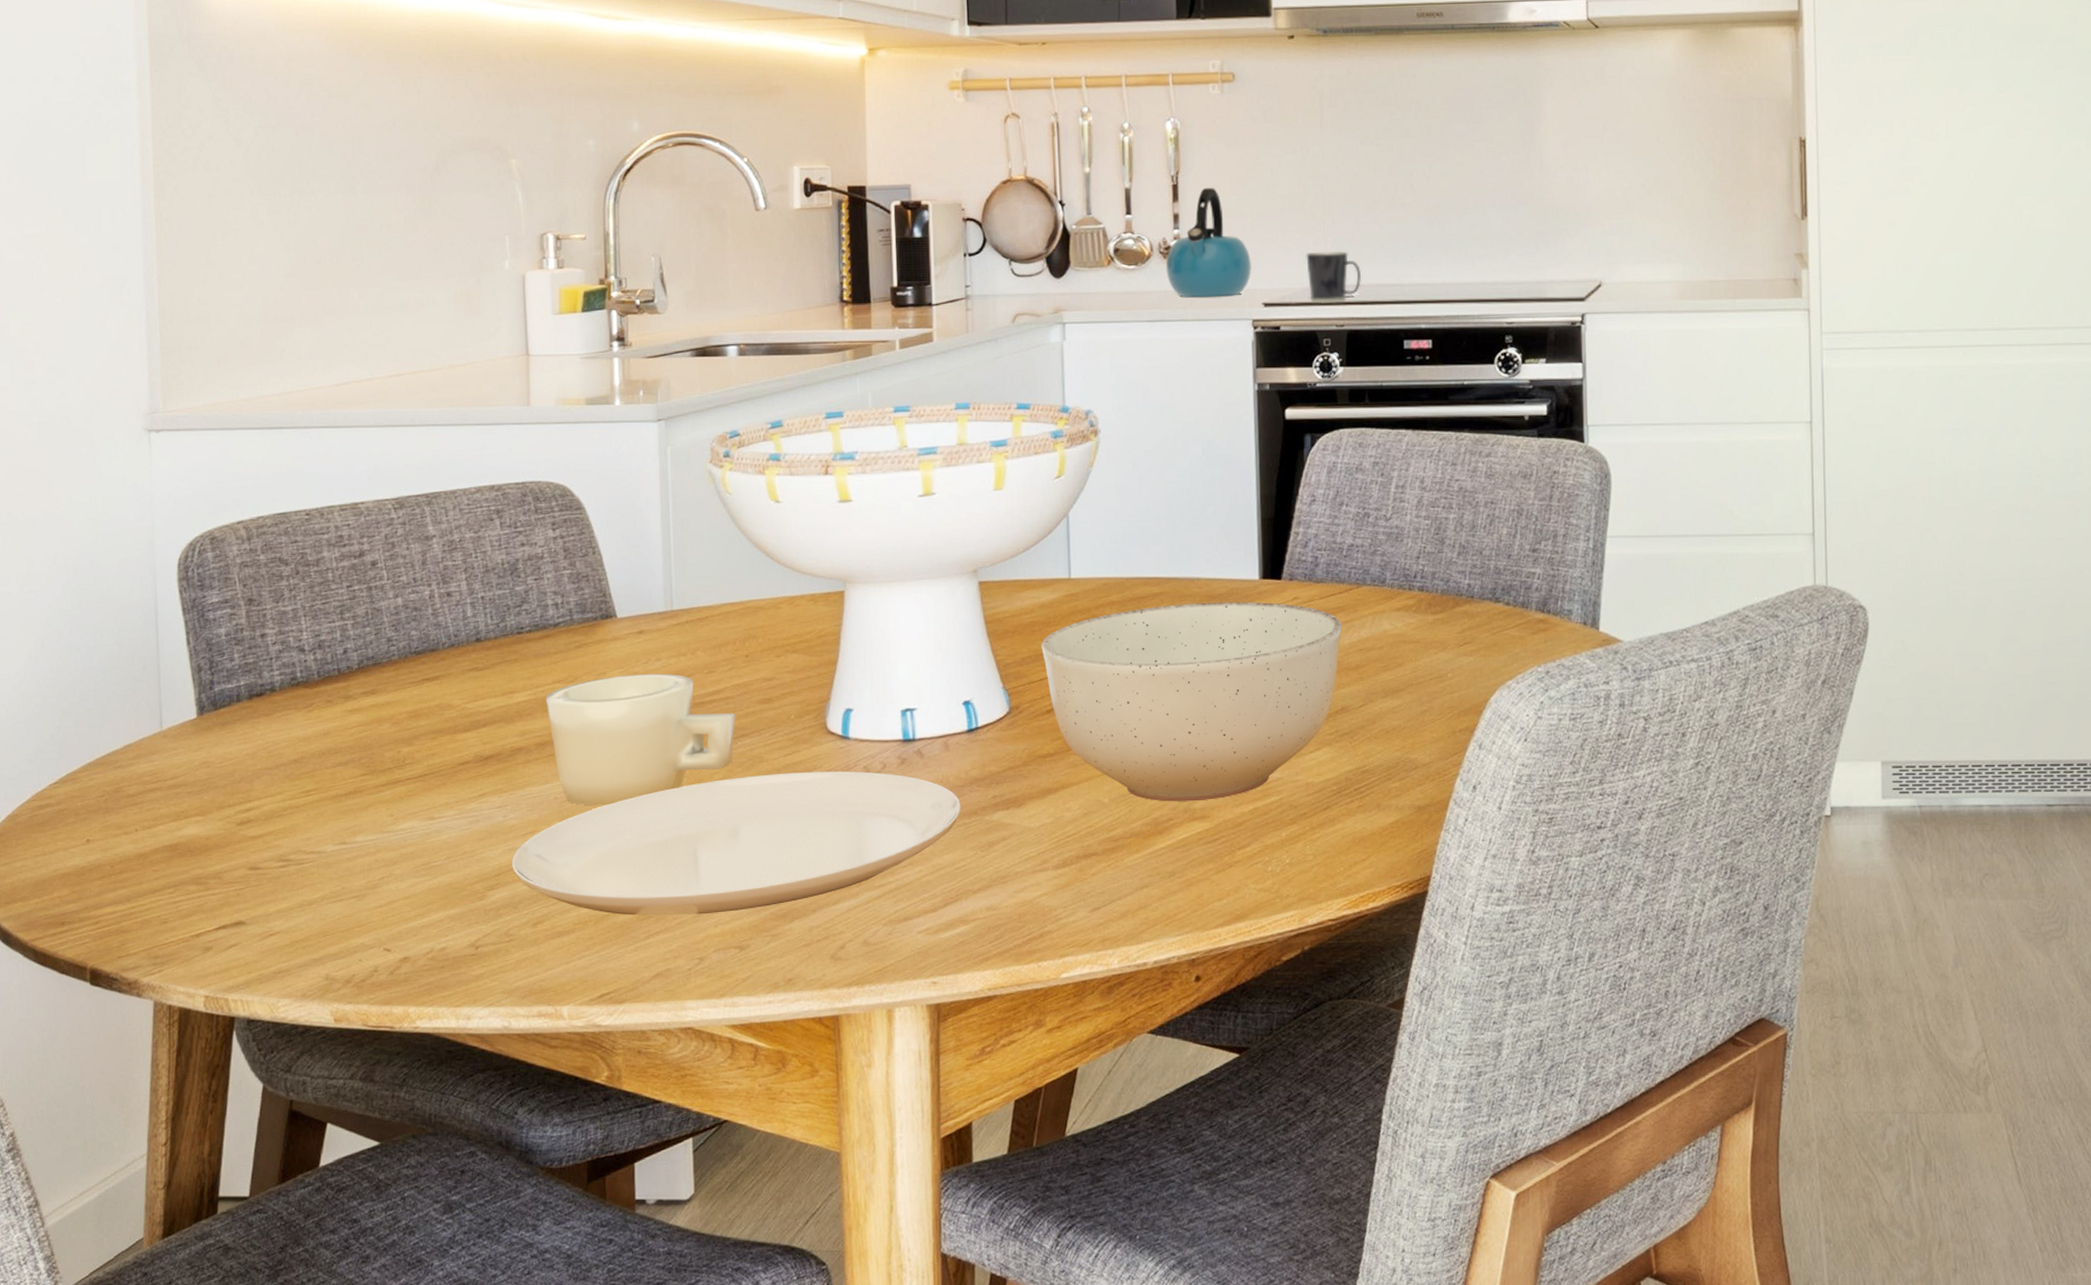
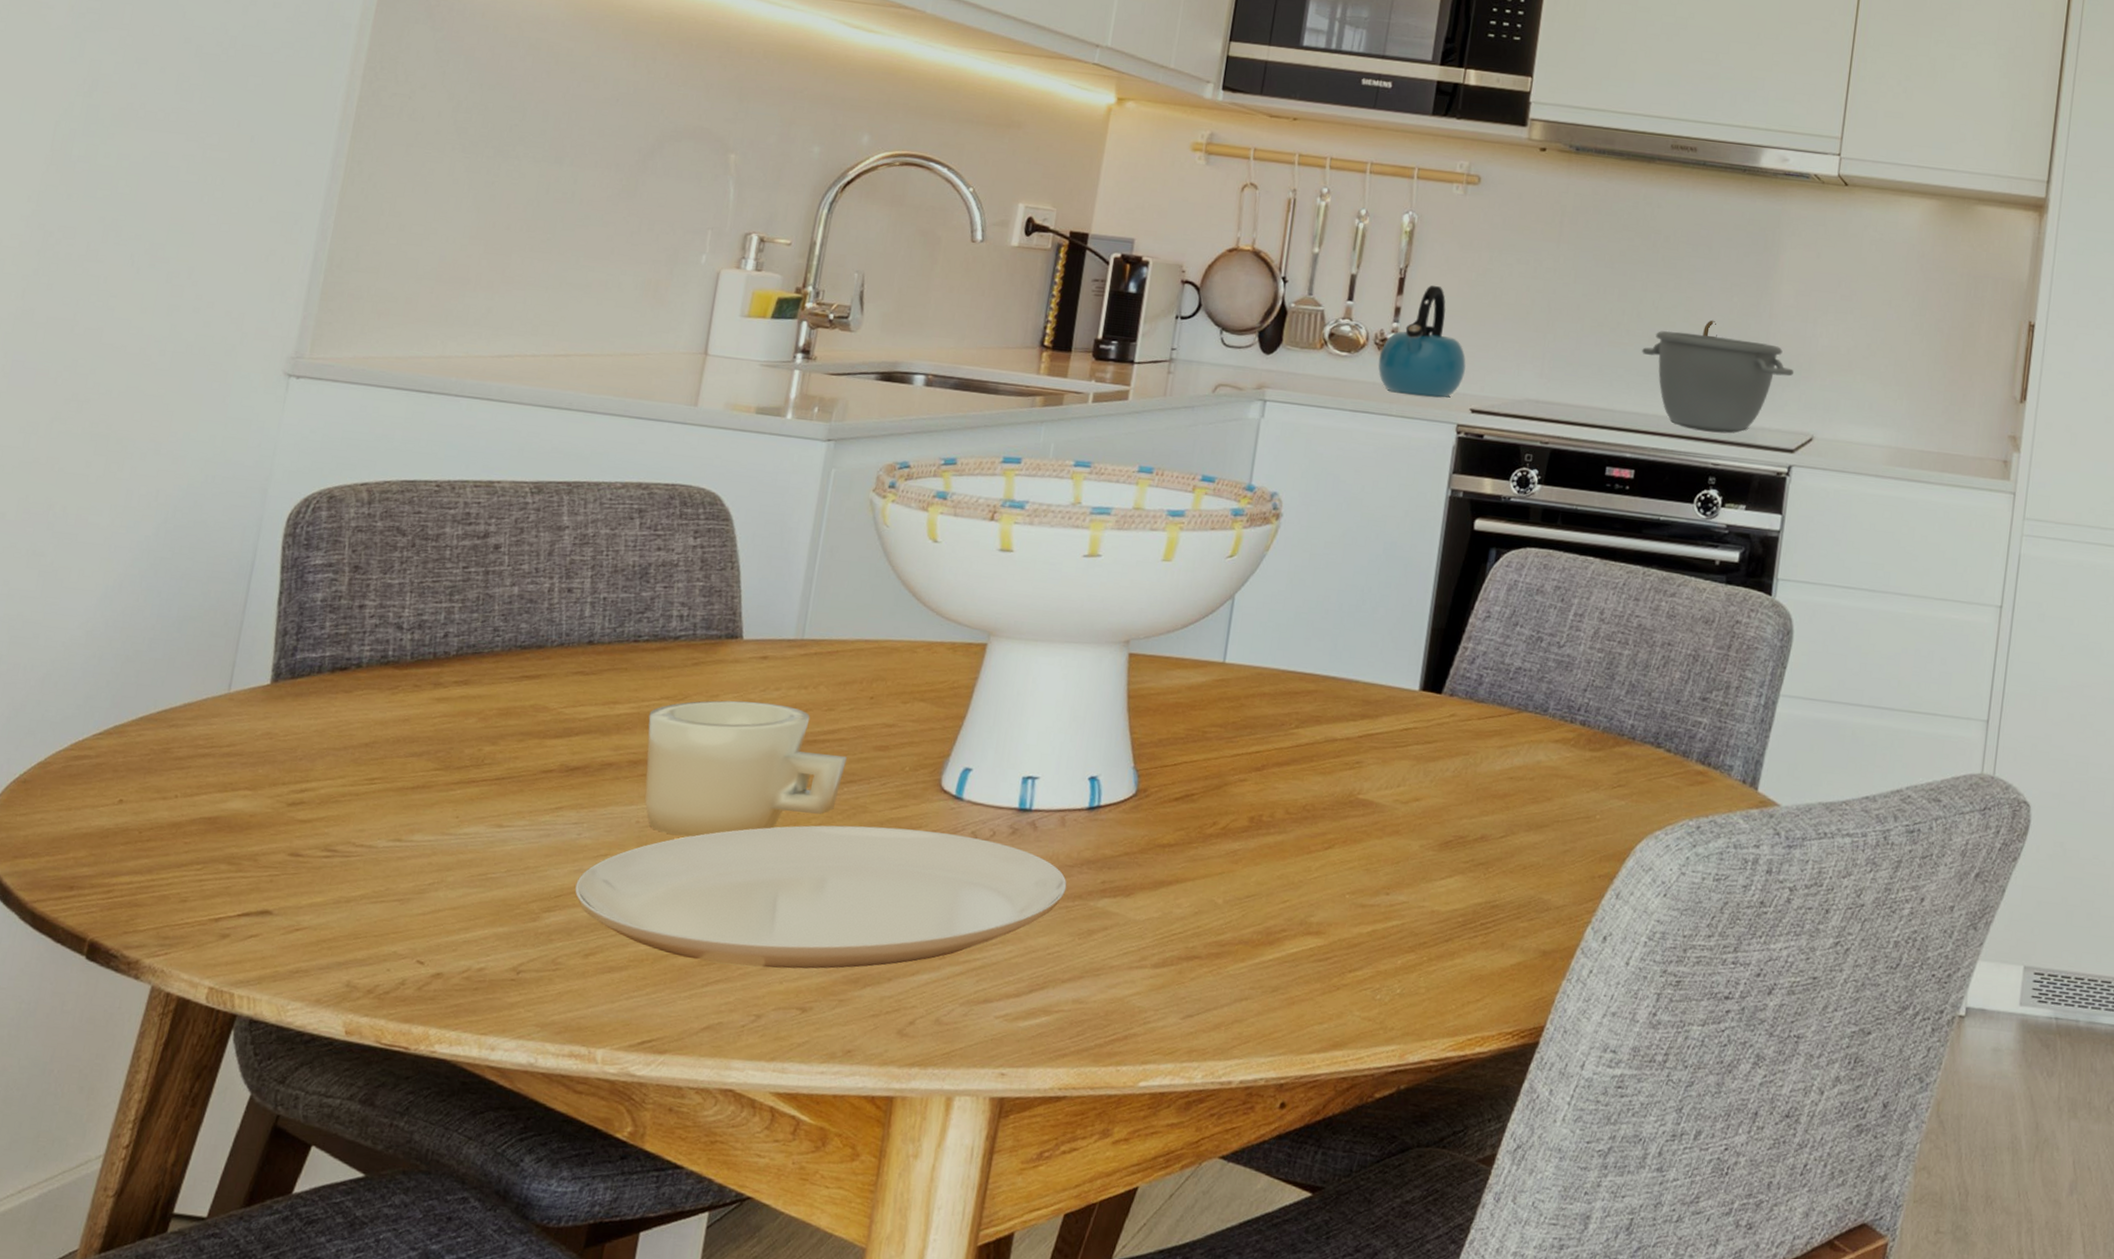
bowl: present [1041,601,1343,802] -> none [1181,704,1497,916]
mug: present [1306,250,1361,304] -> none [1519,365,1575,420]
cooking pot: none [1420,181,1573,293] -> present [1642,320,1794,434]

